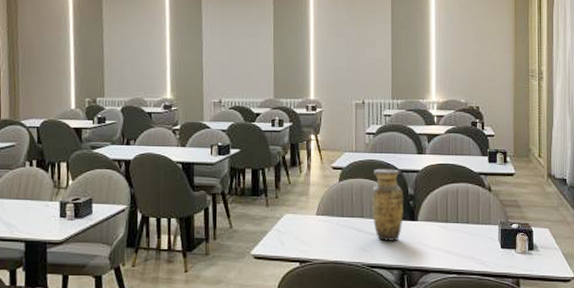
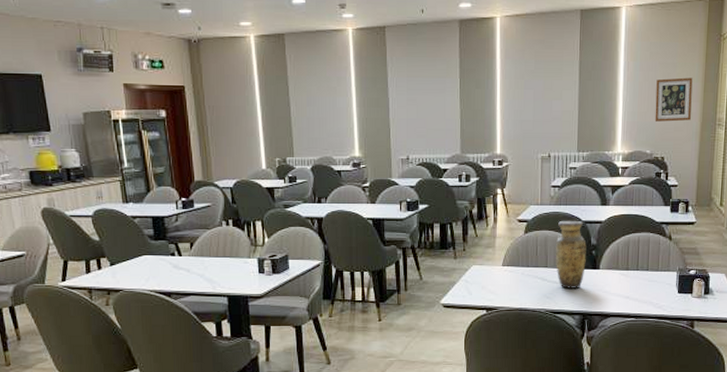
wall art: none [468,29,504,72] -> present [654,77,693,122]

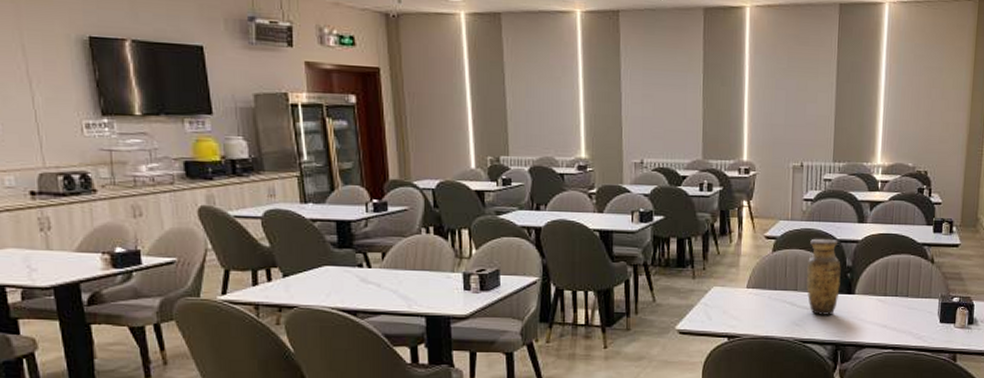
wall art: present [654,77,693,122] -> none [918,84,960,133]

